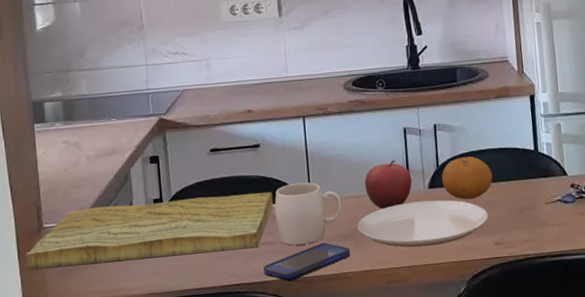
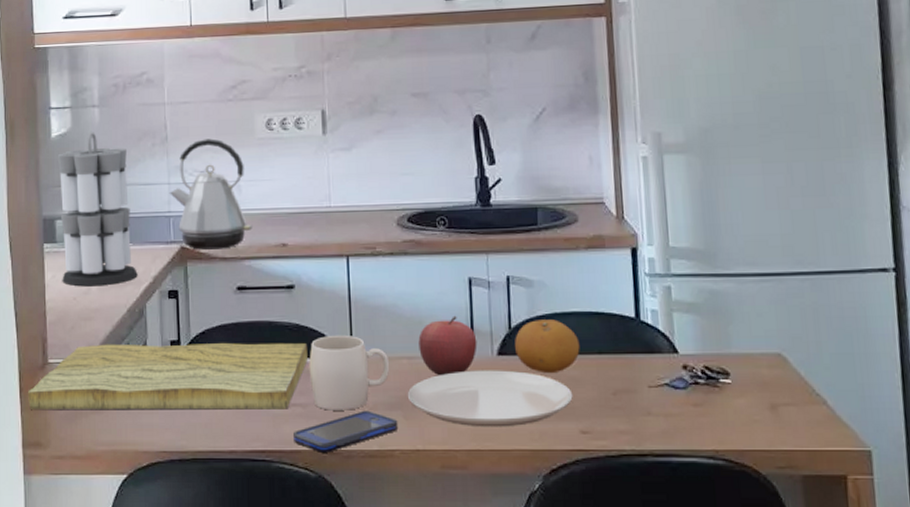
spice rack: none [43,24,122,159] -> present [57,132,138,287]
kettle: none [146,24,222,120] -> present [169,138,253,250]

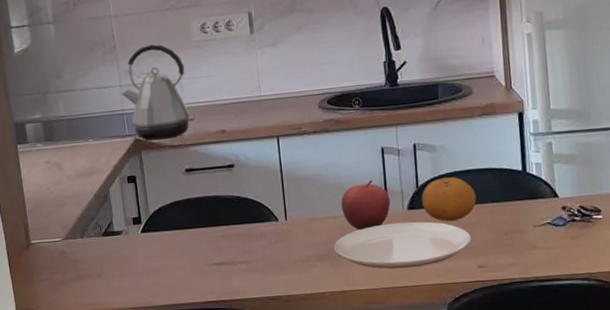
cutting board: present [27,342,308,410] -> none [16,212,249,282]
spice rack: present [57,132,138,287] -> none [21,46,100,179]
mobile phone: present [293,410,399,453] -> none [241,262,328,299]
mug: present [309,334,390,411] -> none [250,202,318,265]

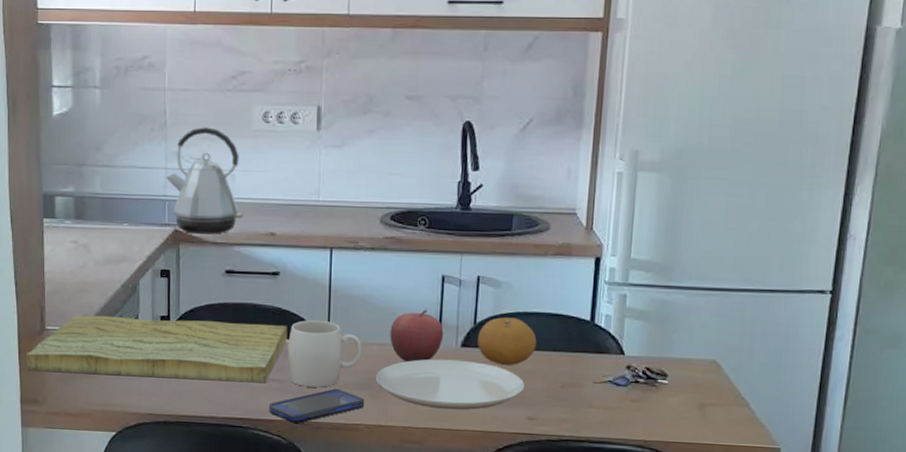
cutting board: none [16,212,249,282] -> present [25,315,287,383]
mobile phone: none [241,262,328,299] -> present [269,388,365,423]
mug: none [250,202,318,265] -> present [287,319,362,388]

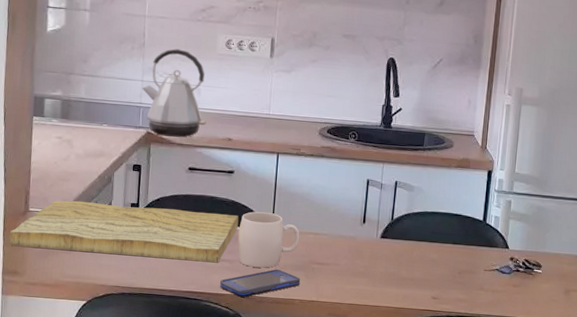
plate: present [375,358,525,410] -> none [310,247,431,290]
fruit: present [390,309,444,363] -> none [323,206,367,250]
fruit: present [478,317,537,366] -> none [394,215,441,255]

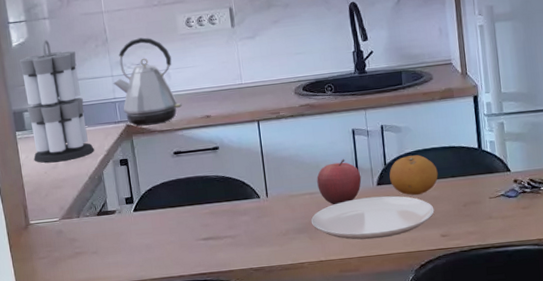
cutting board: present [9,200,239,263] -> none [16,190,233,261]
spice rack: none [46,31,110,155] -> present [19,39,94,163]
mobile phone: present [220,269,301,297] -> none [226,235,306,270]
mug: present [238,211,300,268] -> none [234,181,297,239]
plate: none [310,247,431,290] -> present [311,196,435,240]
fruit: none [323,206,367,250] -> present [316,159,362,205]
fruit: none [394,215,441,255] -> present [389,155,438,196]

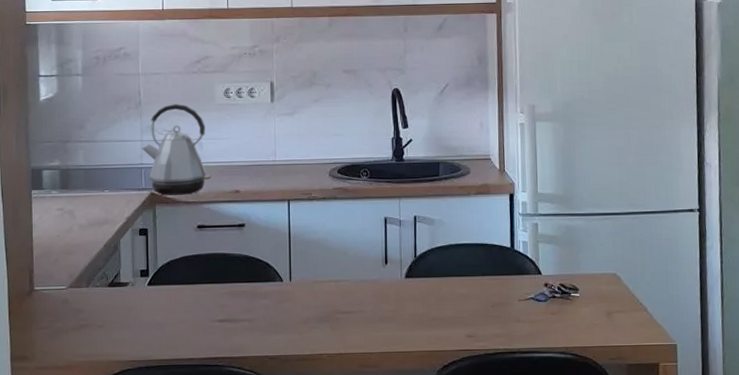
spice rack: present [19,39,94,163] -> none [45,97,113,226]
plate: present [311,196,435,240] -> none [333,289,462,335]
fruit: present [316,159,362,205] -> none [344,247,390,295]
fruit: present [389,155,438,196] -> none [419,250,468,292]

